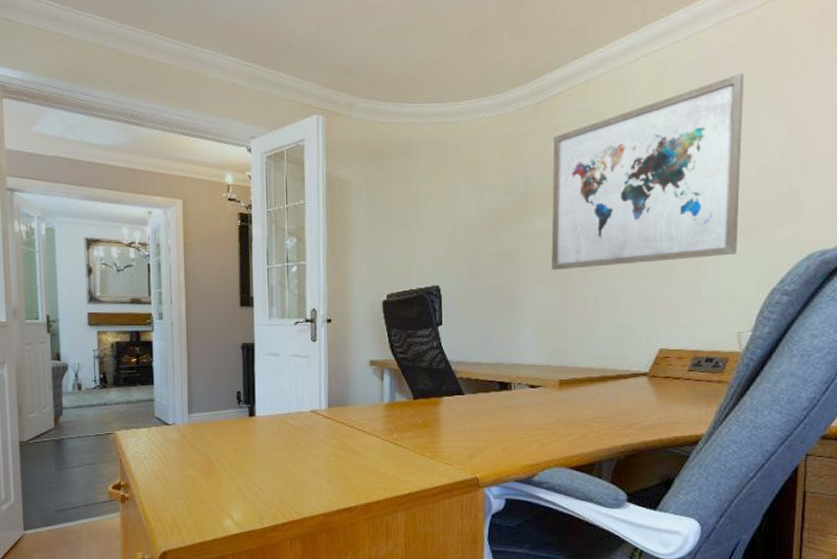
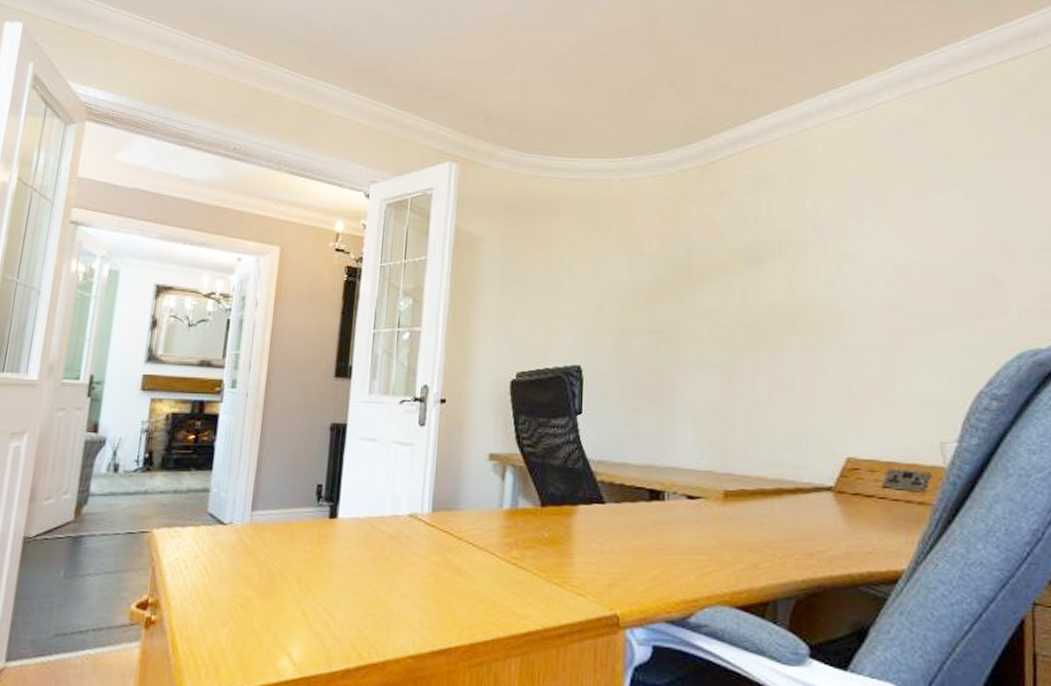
wall art: present [551,73,745,271] -> none [717,148,936,356]

